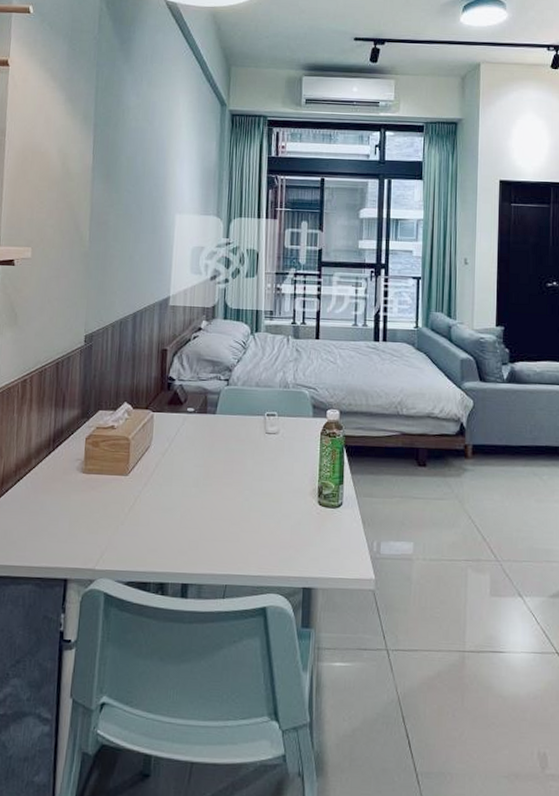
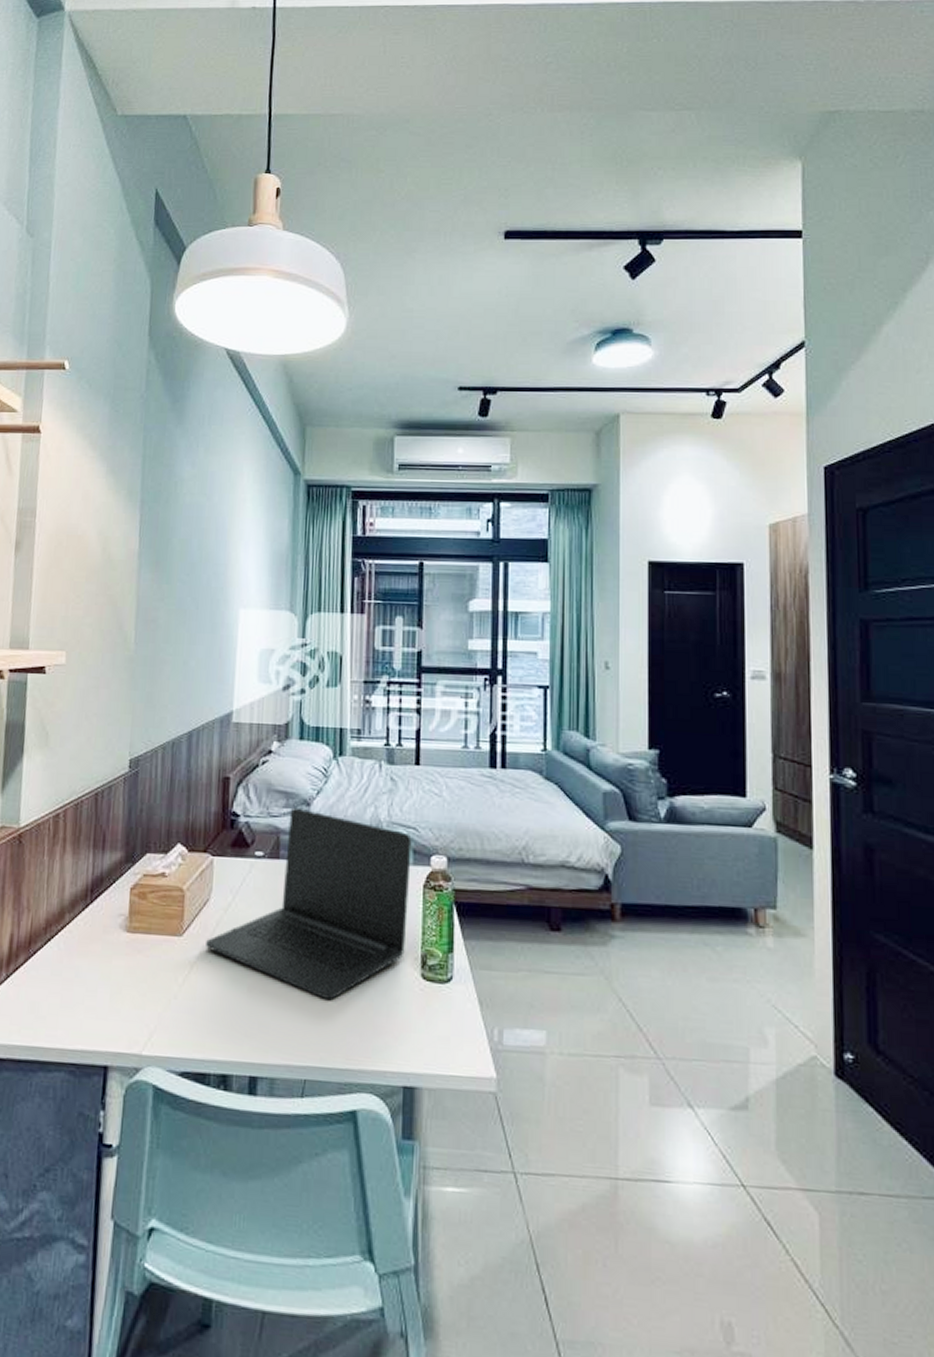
laptop: none [147,373,312,523] -> present [206,807,412,1001]

